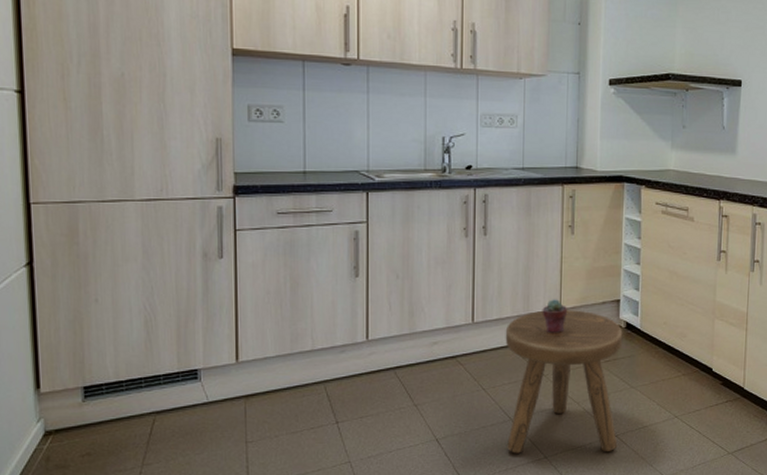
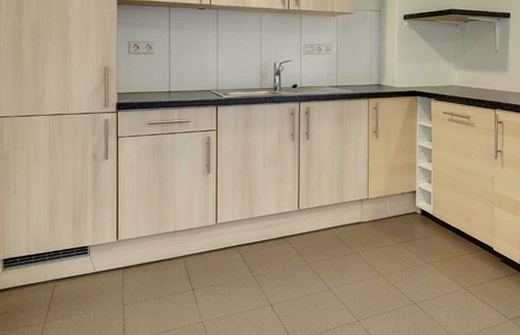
stool: present [505,310,623,454] -> none [324,199,419,318]
potted succulent: present [542,299,568,333] -> none [353,191,374,218]

